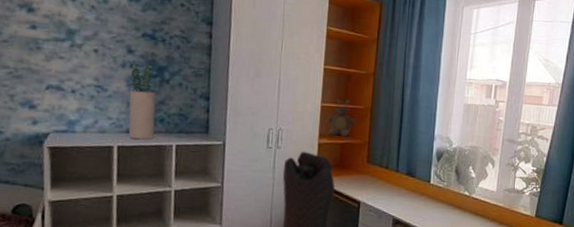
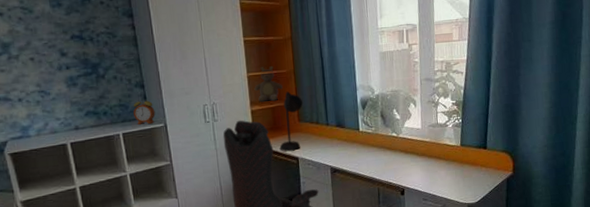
vase: present [128,58,156,140] -> none [67,57,102,135]
alarm clock: none [192,112,216,141] -> present [133,100,156,125]
desk lamp: none [341,129,375,194] -> present [279,91,303,152]

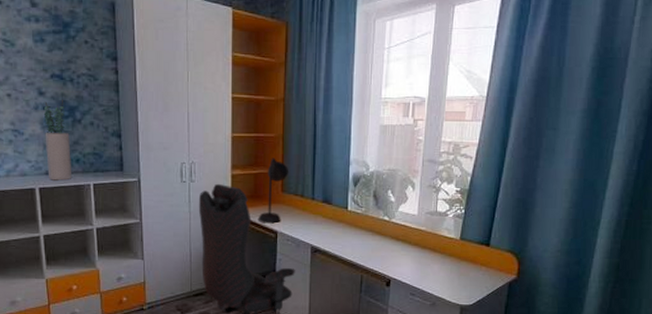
vase: none [67,57,102,135] -> present [44,99,72,181]
alarm clock: present [133,100,156,125] -> none [107,150,130,178]
teddy bear: present [254,65,283,103] -> none [237,127,268,168]

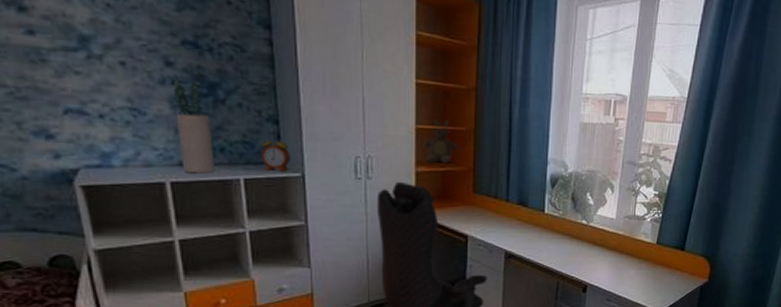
alarm clock: none [107,150,130,178] -> present [261,139,291,172]
teddy bear: none [237,127,268,168] -> present [422,118,458,165]
desk lamp: present [258,158,288,224] -> none [446,154,481,227]

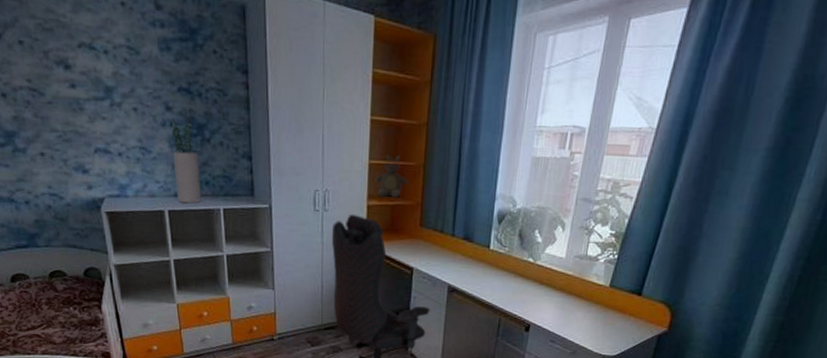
alarm clock: present [261,139,291,172] -> none [237,173,261,204]

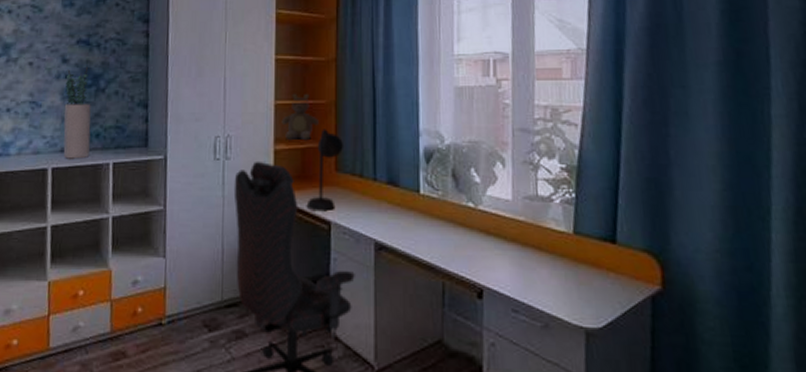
desk lamp: none [393,189,428,260] -> present [306,129,343,212]

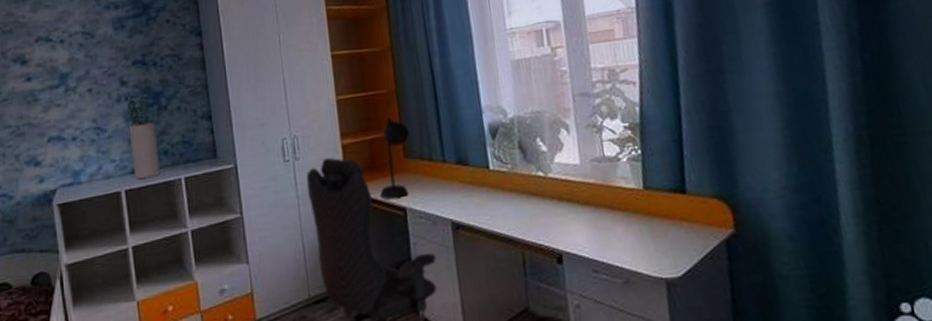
teddy bear: present [281,93,319,141] -> none [345,85,382,134]

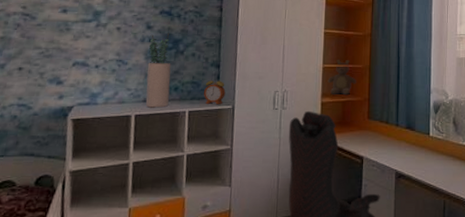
alarm clock: none [198,135,224,166] -> present [204,79,226,105]
teddy bear: none [345,85,382,134] -> present [327,59,356,96]
desk lamp: present [379,118,409,200] -> none [345,87,374,149]

